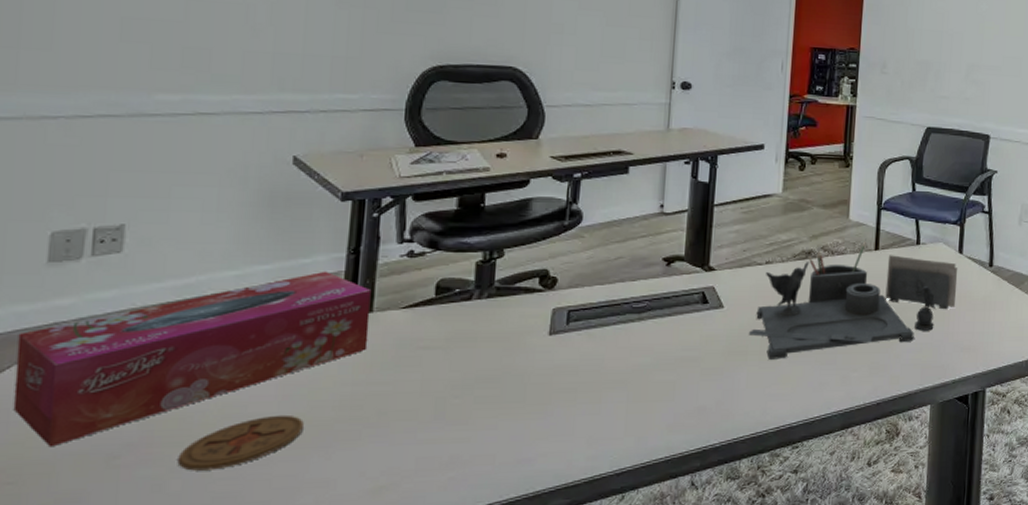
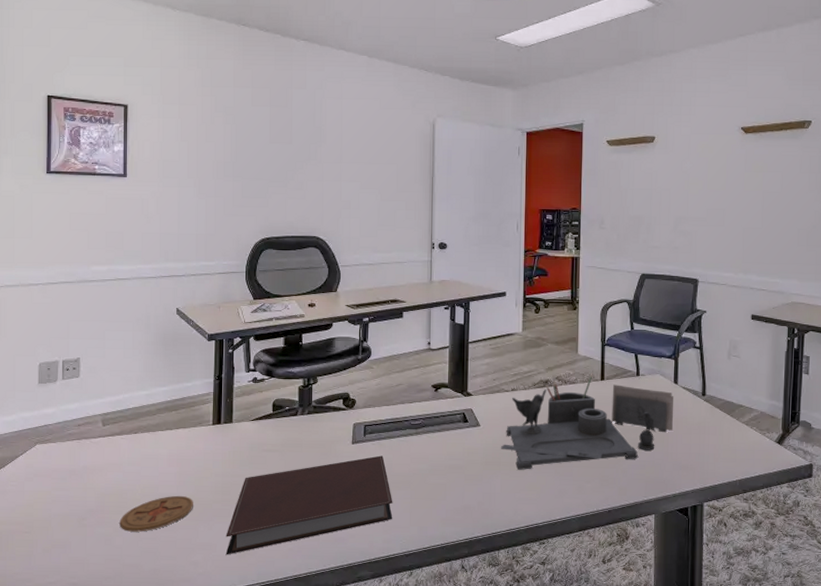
tissue box: present [13,271,372,447] -> none [25,392,231,510]
notebook: none [350,348,603,493] -> present [225,455,393,555]

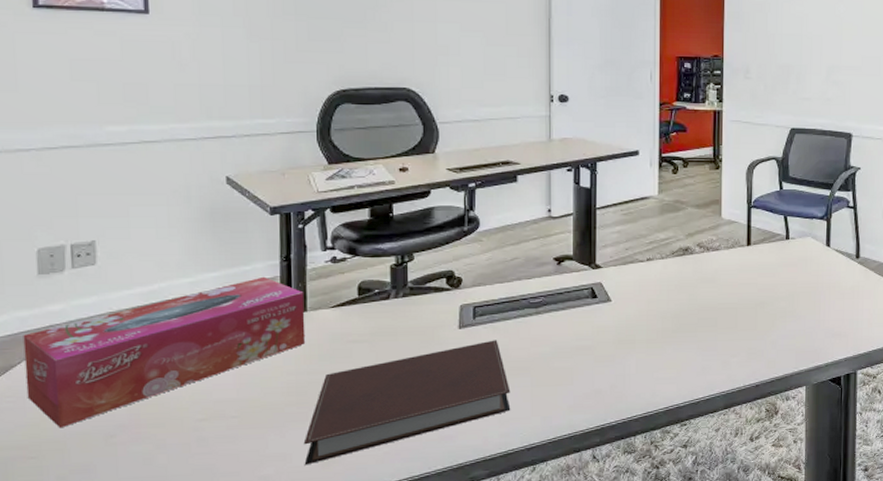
tissue box: none [25,392,231,510] -> present [23,276,306,428]
coaster: present [119,495,193,532] -> none [161,400,260,447]
desk organizer: present [501,370,674,470] -> none [636,235,827,347]

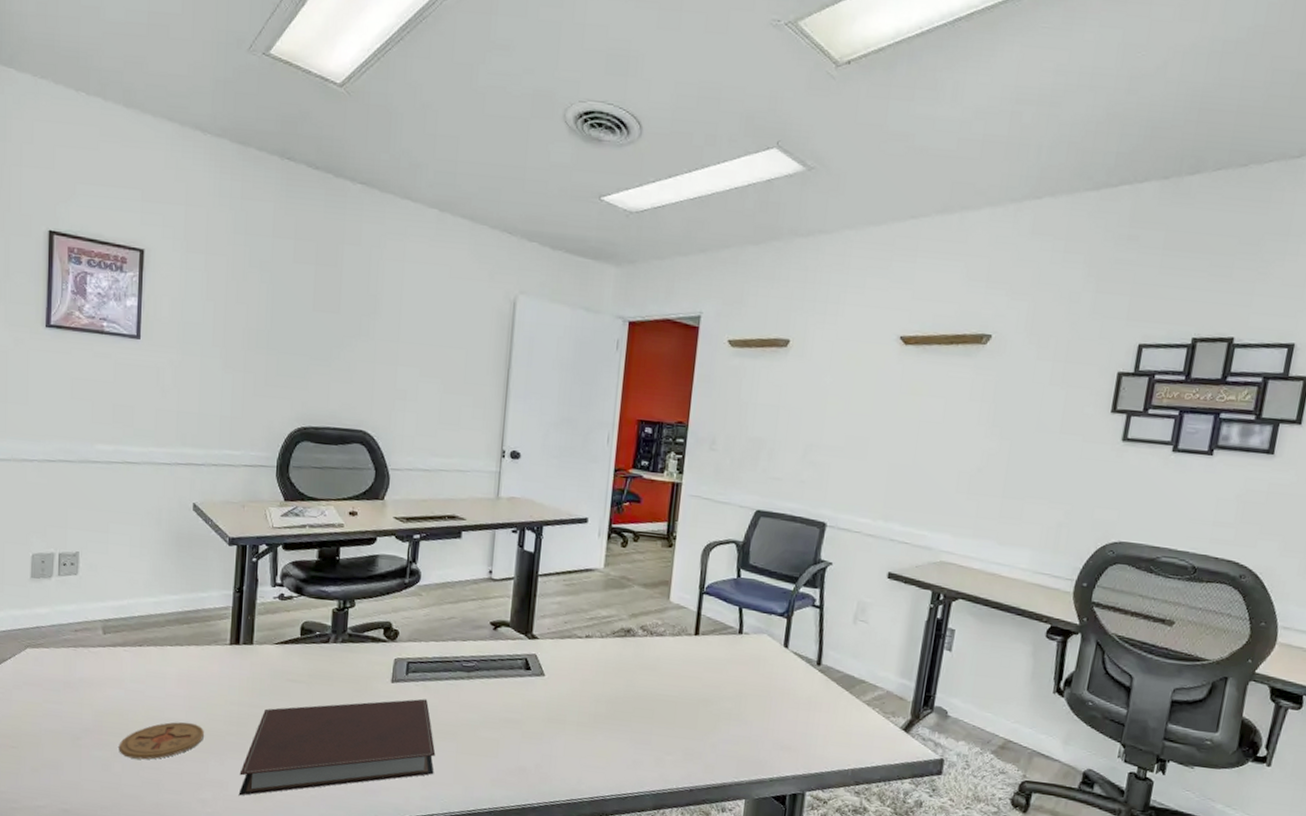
tissue box: present [23,276,306,428] -> none [13,605,252,724]
coaster: none [161,400,260,447] -> present [119,722,204,760]

